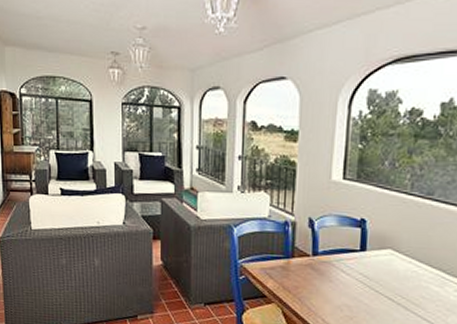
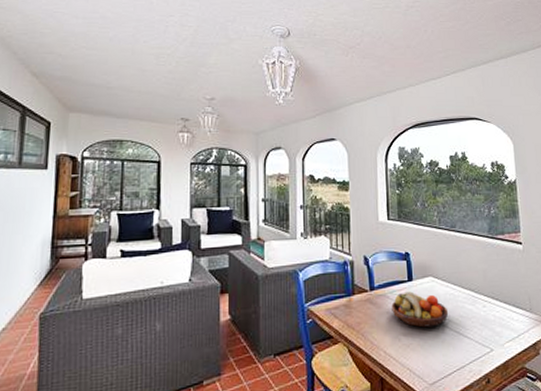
fruit bowl: none [336,262,407,304] -> present [391,291,449,328]

